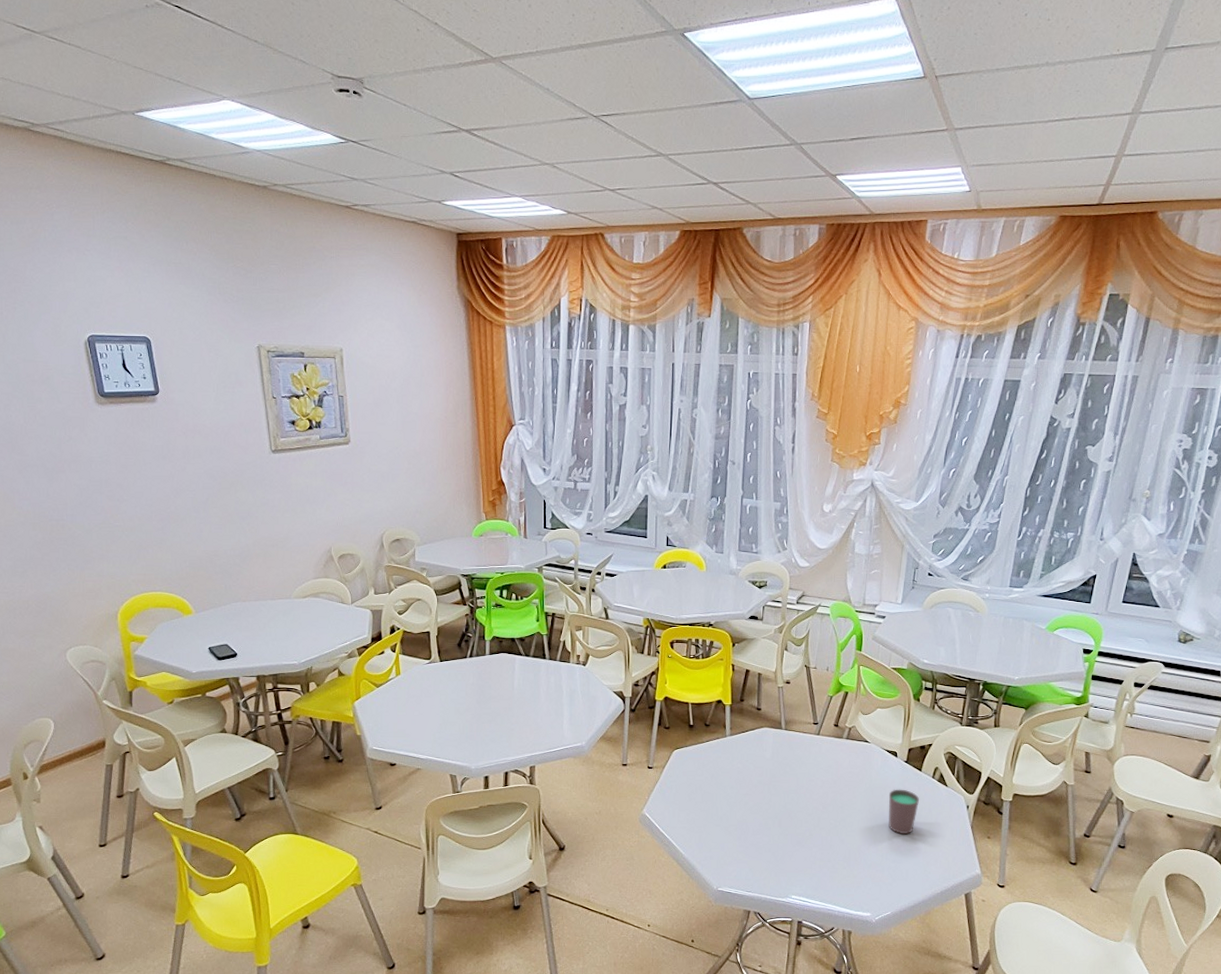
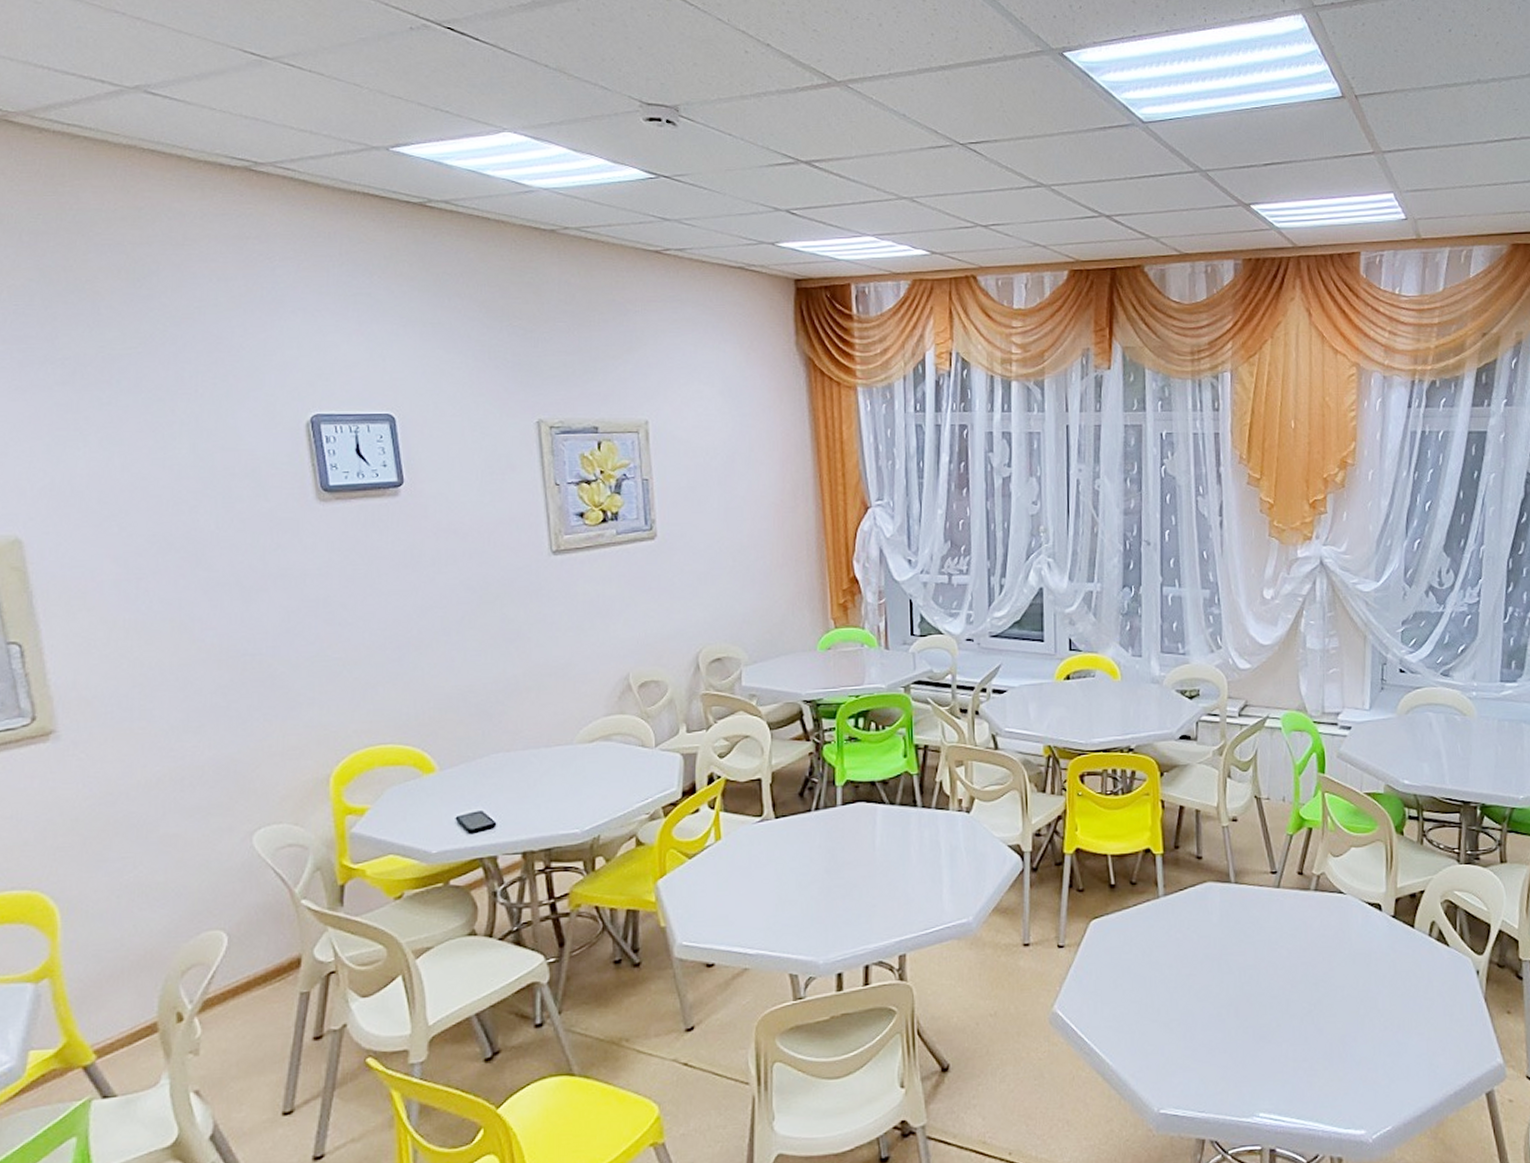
cup: present [888,789,919,835] -> none [1375,953,1415,1017]

